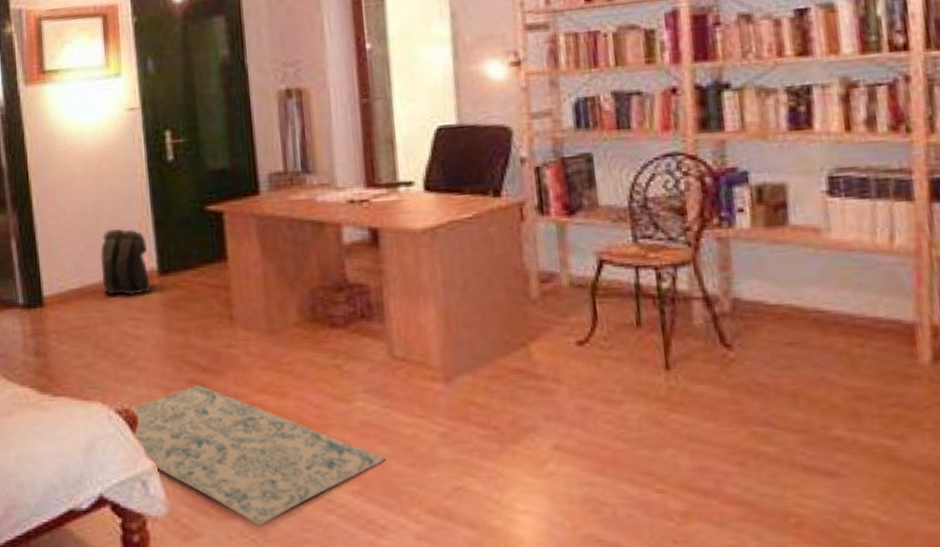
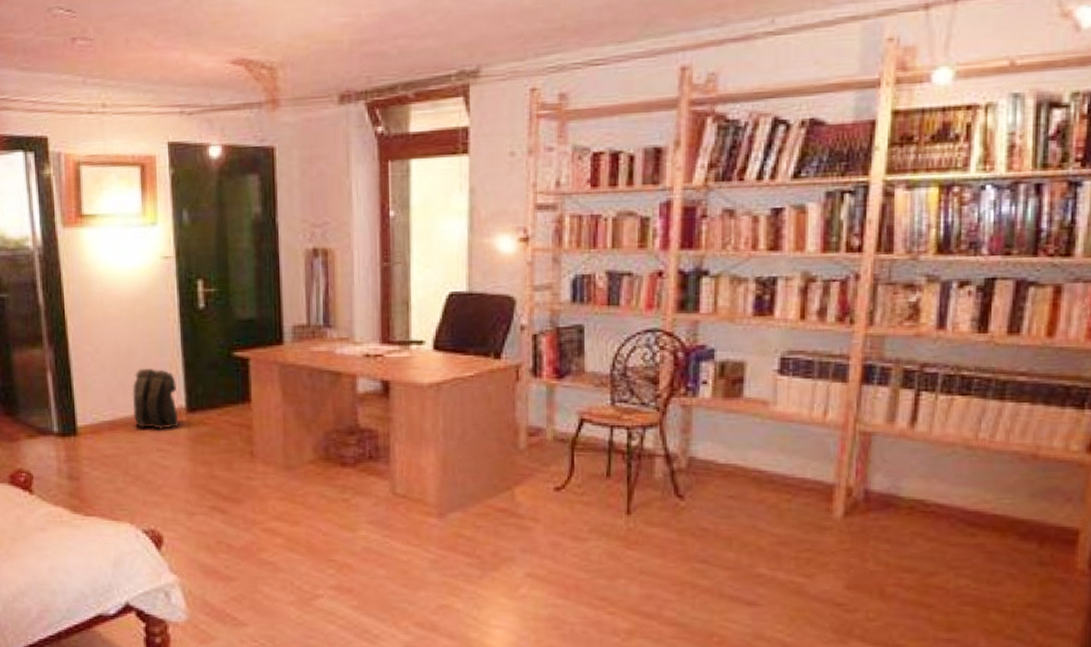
rug: present [130,385,386,526] -> none [156,511,383,633]

